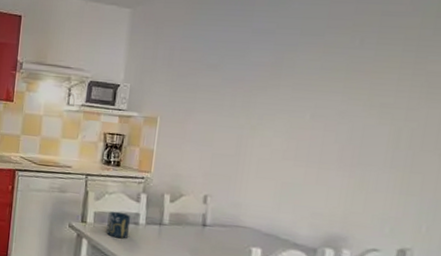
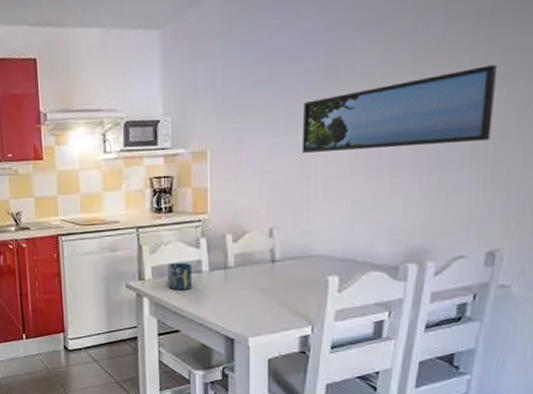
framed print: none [241,84,420,149] -> present [301,65,497,153]

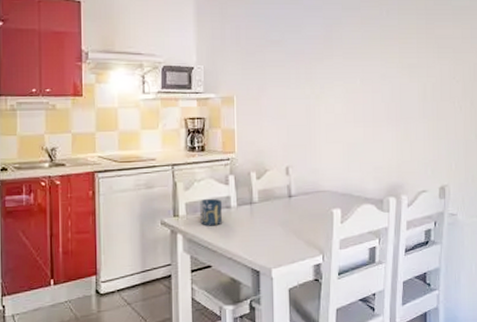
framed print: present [301,65,497,153] -> none [308,46,434,103]

